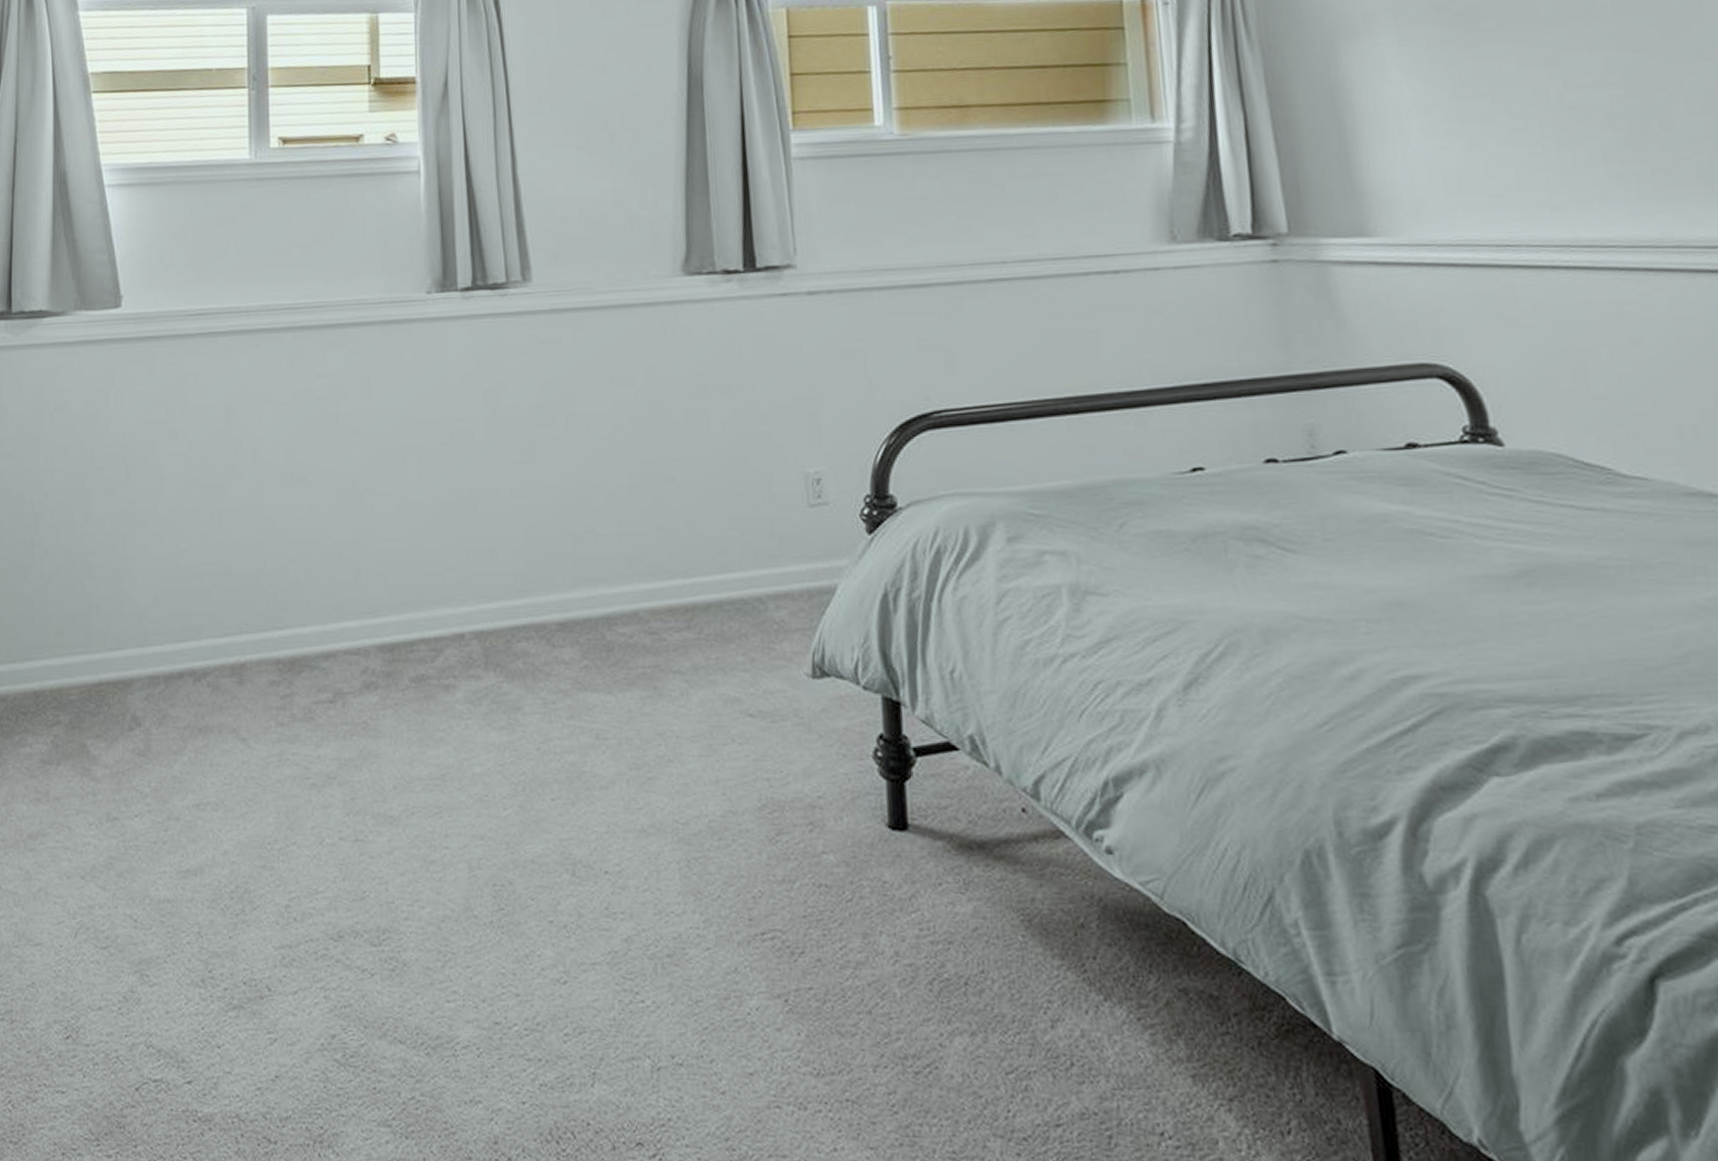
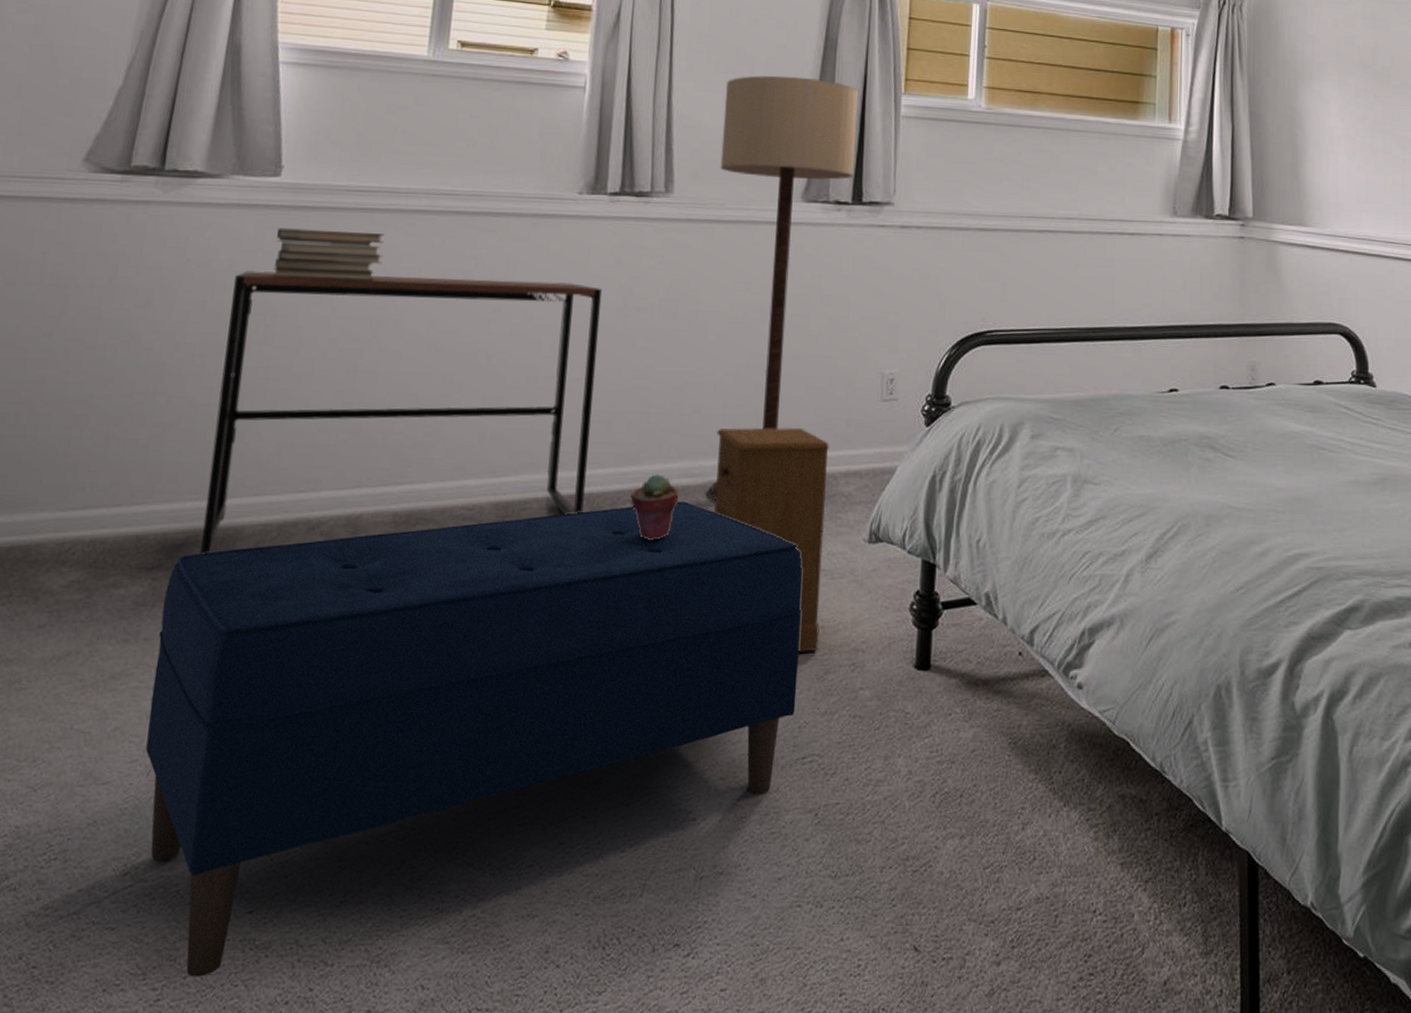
bench: none [67,636,747,1147] -> present [146,501,803,977]
desk: none [91,395,475,709] -> present [200,271,603,554]
book stack: none [126,358,232,415] -> present [272,228,384,281]
potted succulent: none [525,606,581,682] -> present [630,474,679,540]
floor lamp: none [577,126,742,633] -> present [709,75,858,500]
nightstand: none [614,544,766,809] -> present [714,427,829,652]

